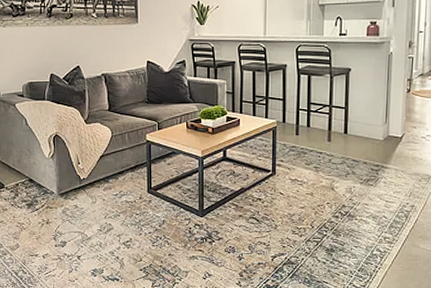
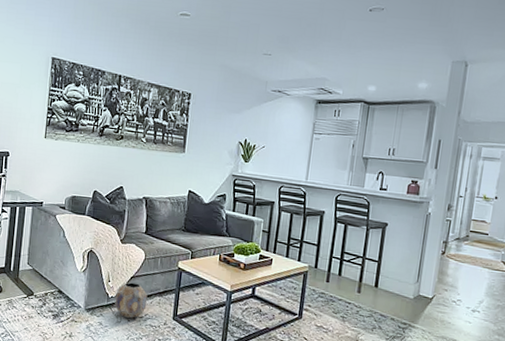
planter: none [87,161,120,197] -> present [115,282,148,318]

